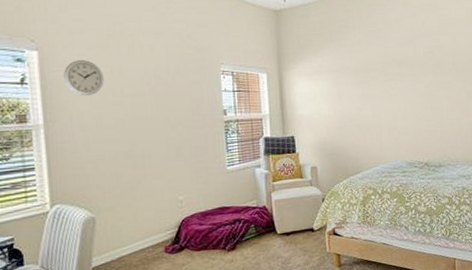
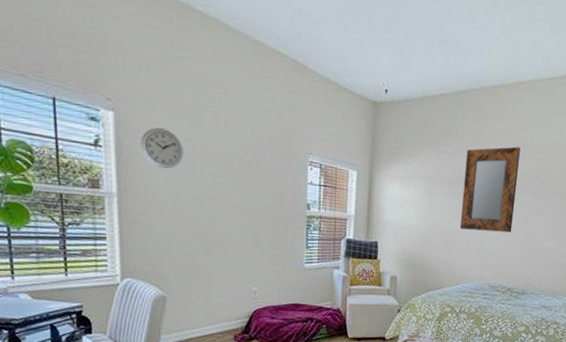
home mirror: none [365,32,419,113] -> present [459,146,521,233]

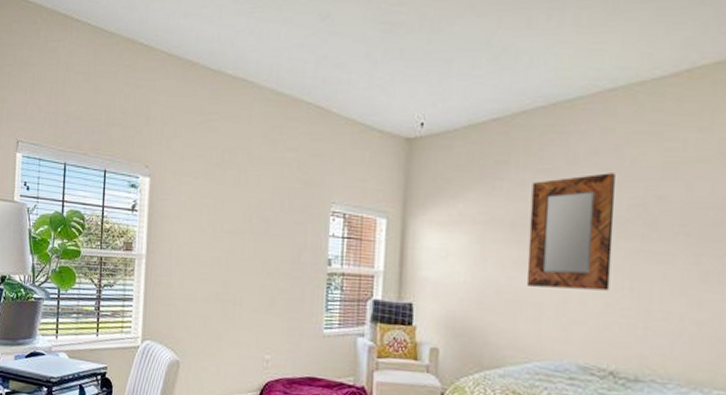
wall clock: present [141,128,183,169] -> none [169,189,207,229]

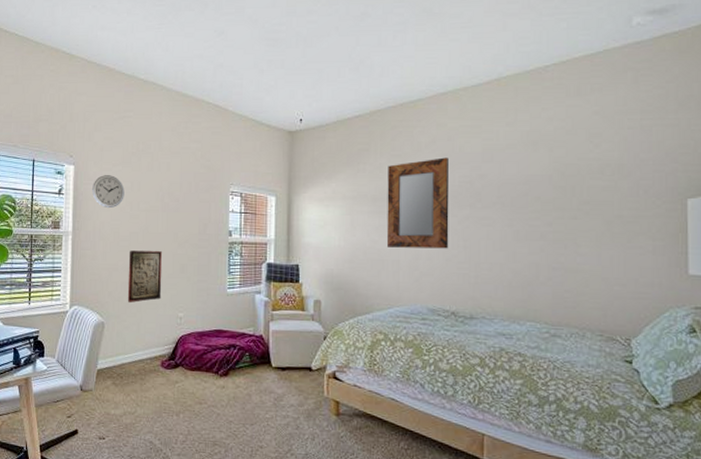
wall clock: none [169,189,207,229] -> present [92,175,125,209]
relief panel: none [206,279,249,340] -> present [127,250,163,303]

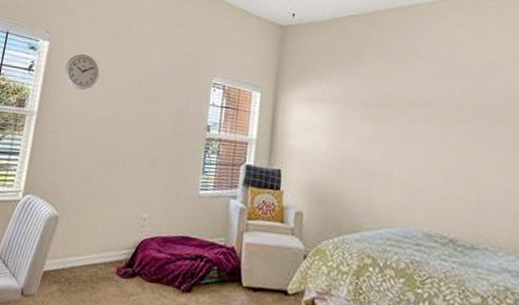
relief panel: present [127,250,163,303] -> none [87,138,133,197]
home mirror: present [386,157,449,249] -> none [379,66,450,166]

